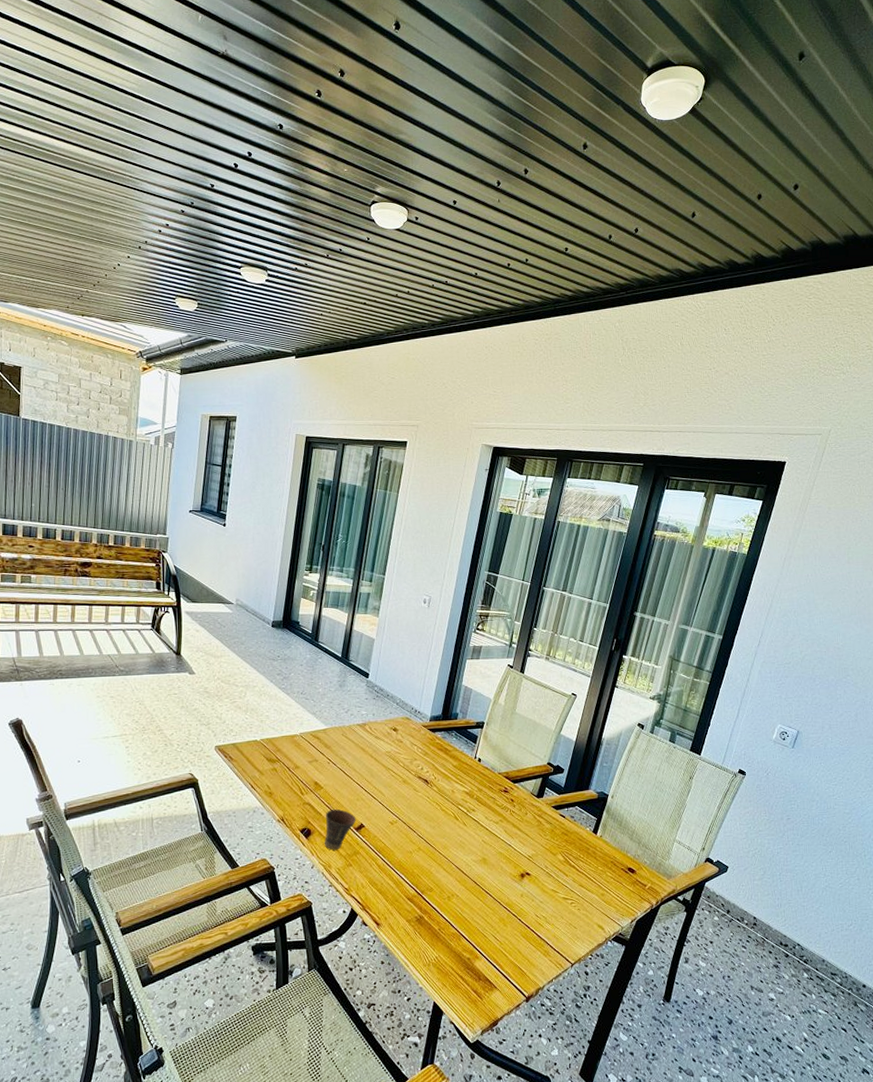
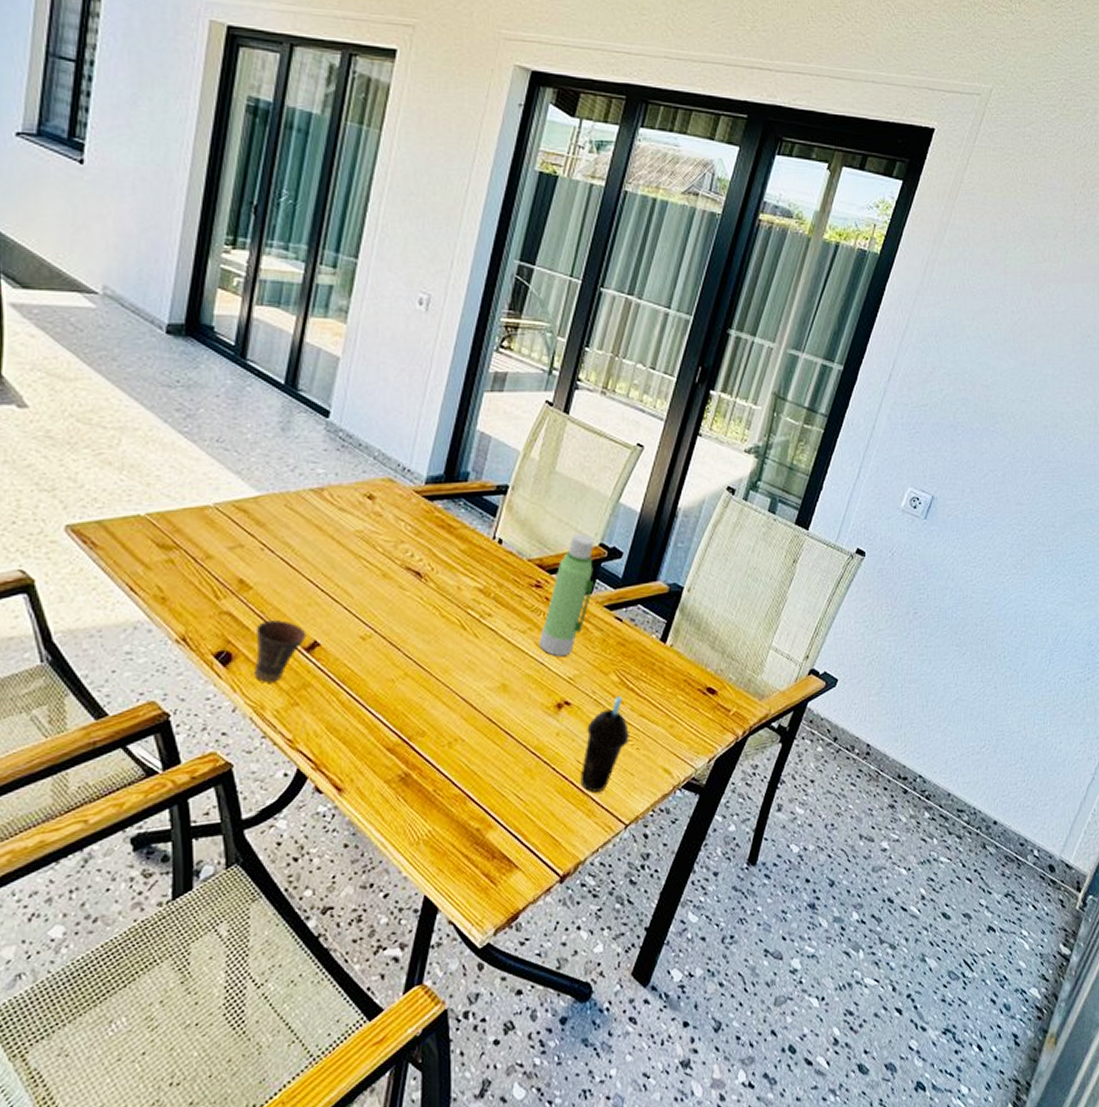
water bottle: none [507,755,544,841] -> present [539,533,594,657]
cup: none [538,870,573,939] -> present [580,695,629,793]

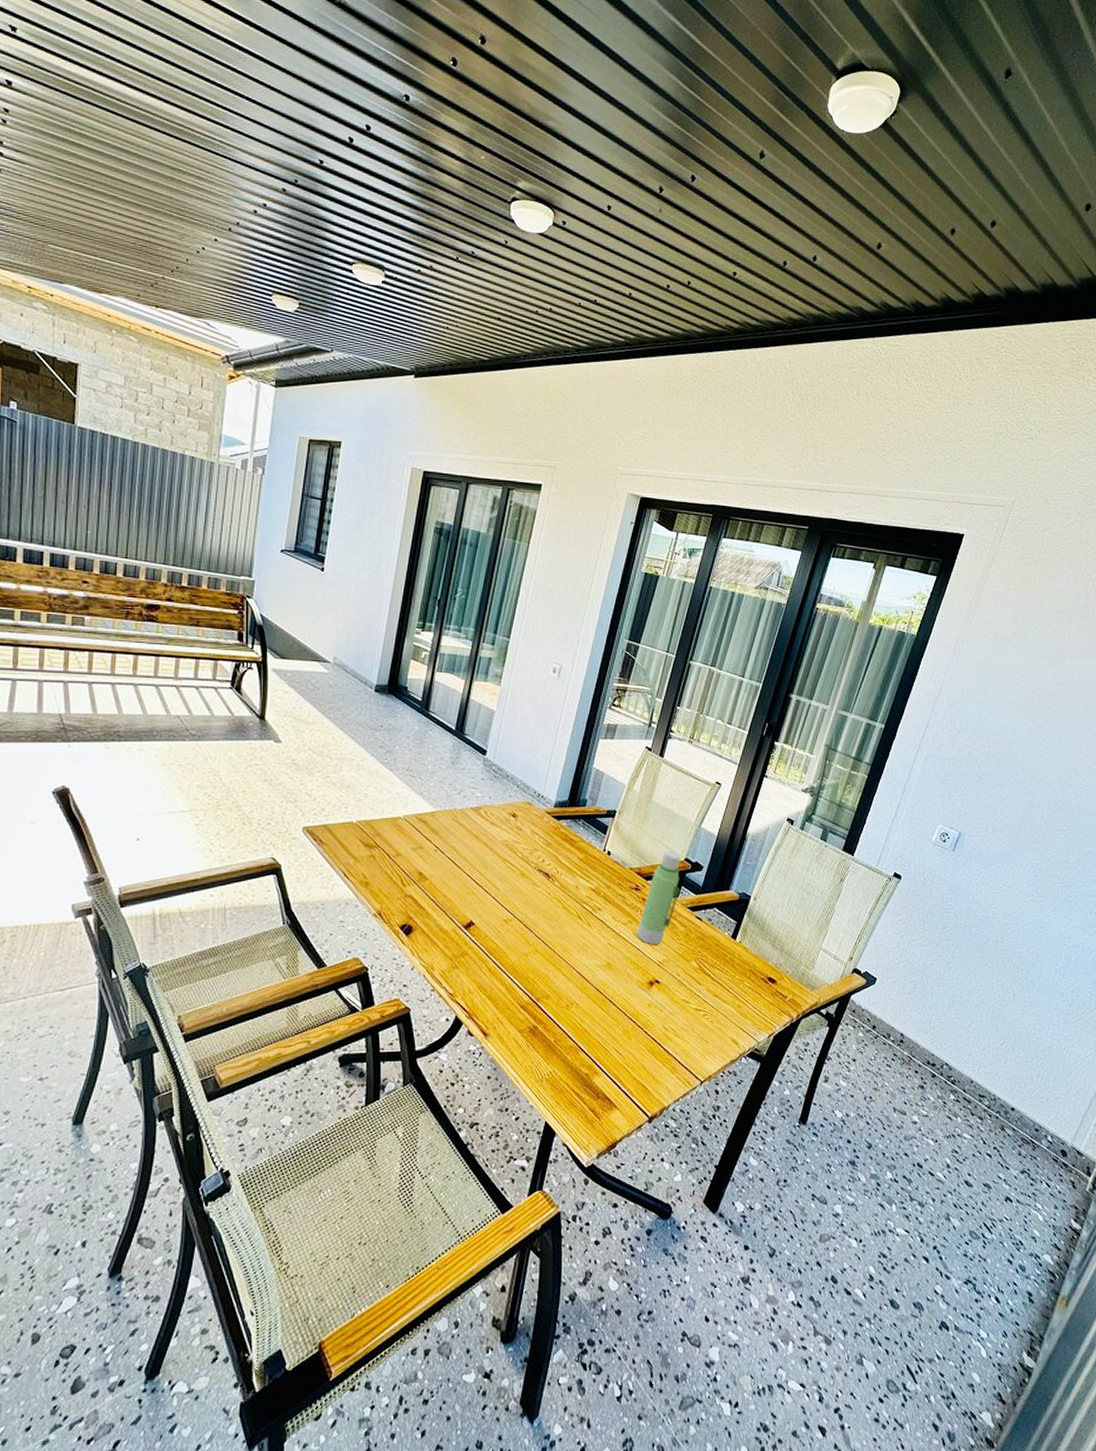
cup: present [253,620,307,683] -> none [427,904,466,950]
cup: present [580,695,629,793] -> none [666,978,705,1054]

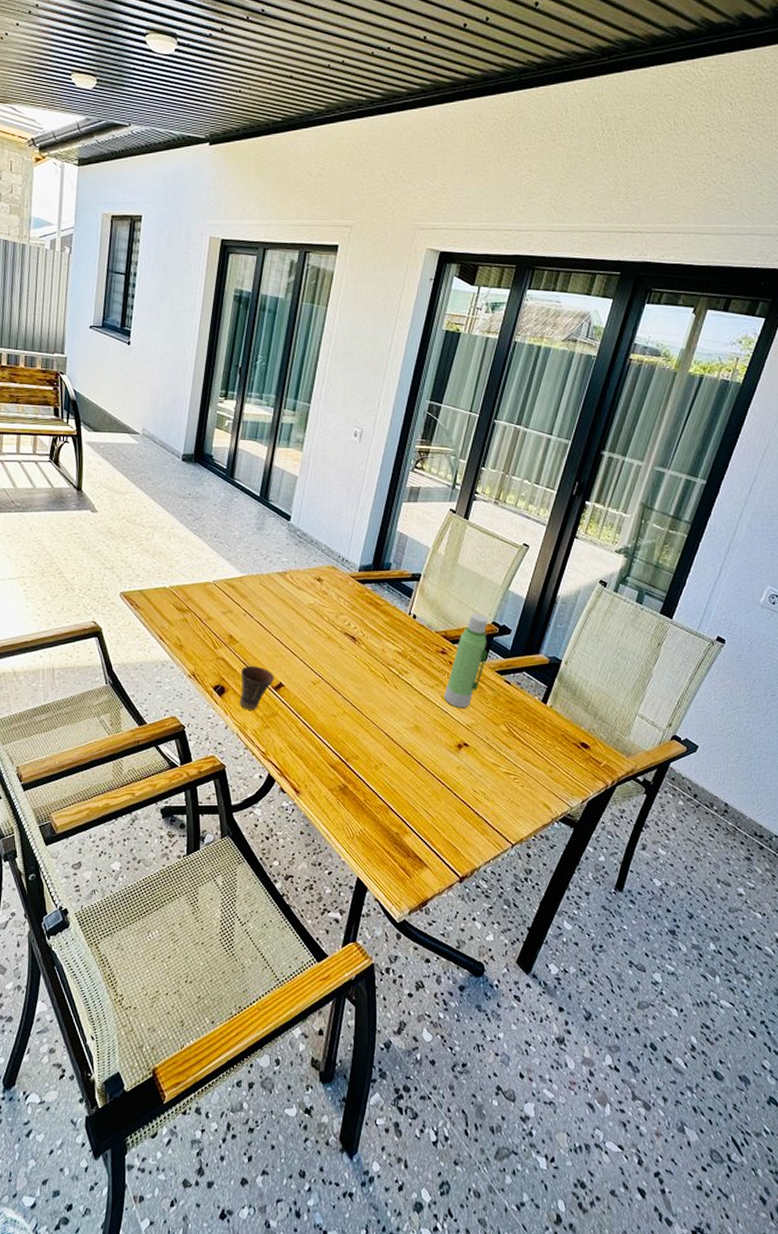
cup: none [427,904,466,950] -> present [239,666,275,710]

